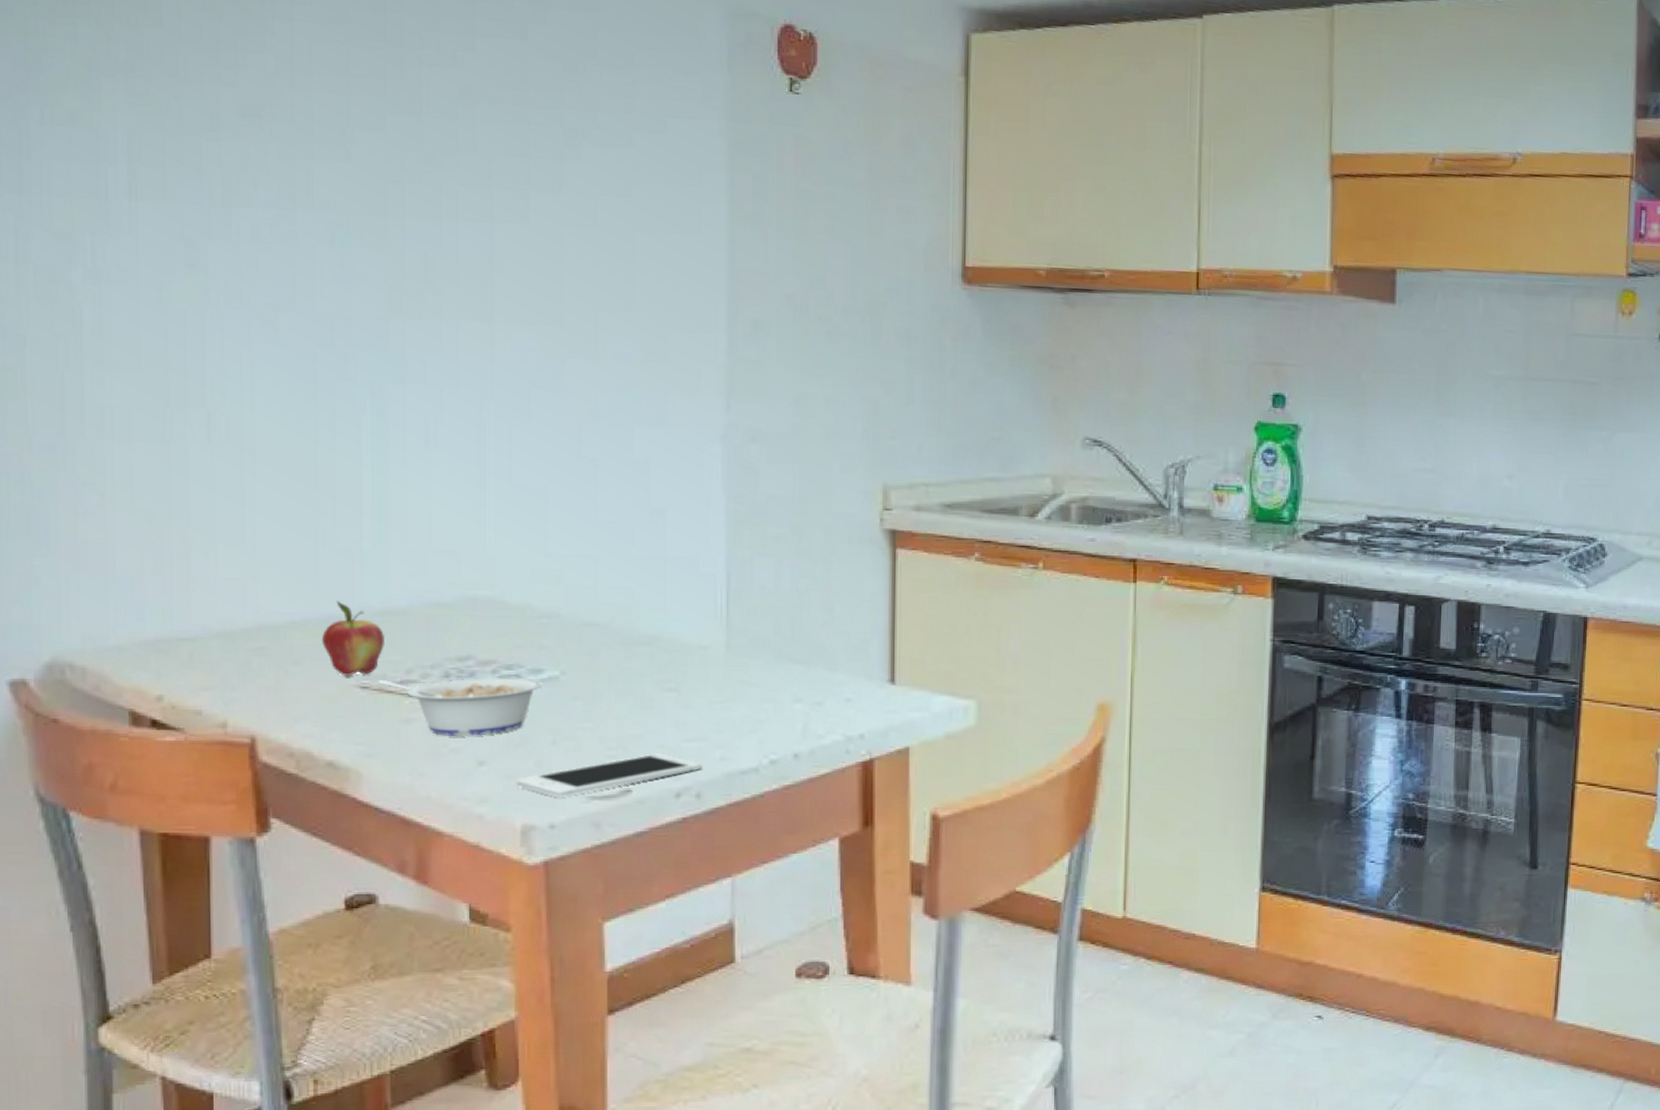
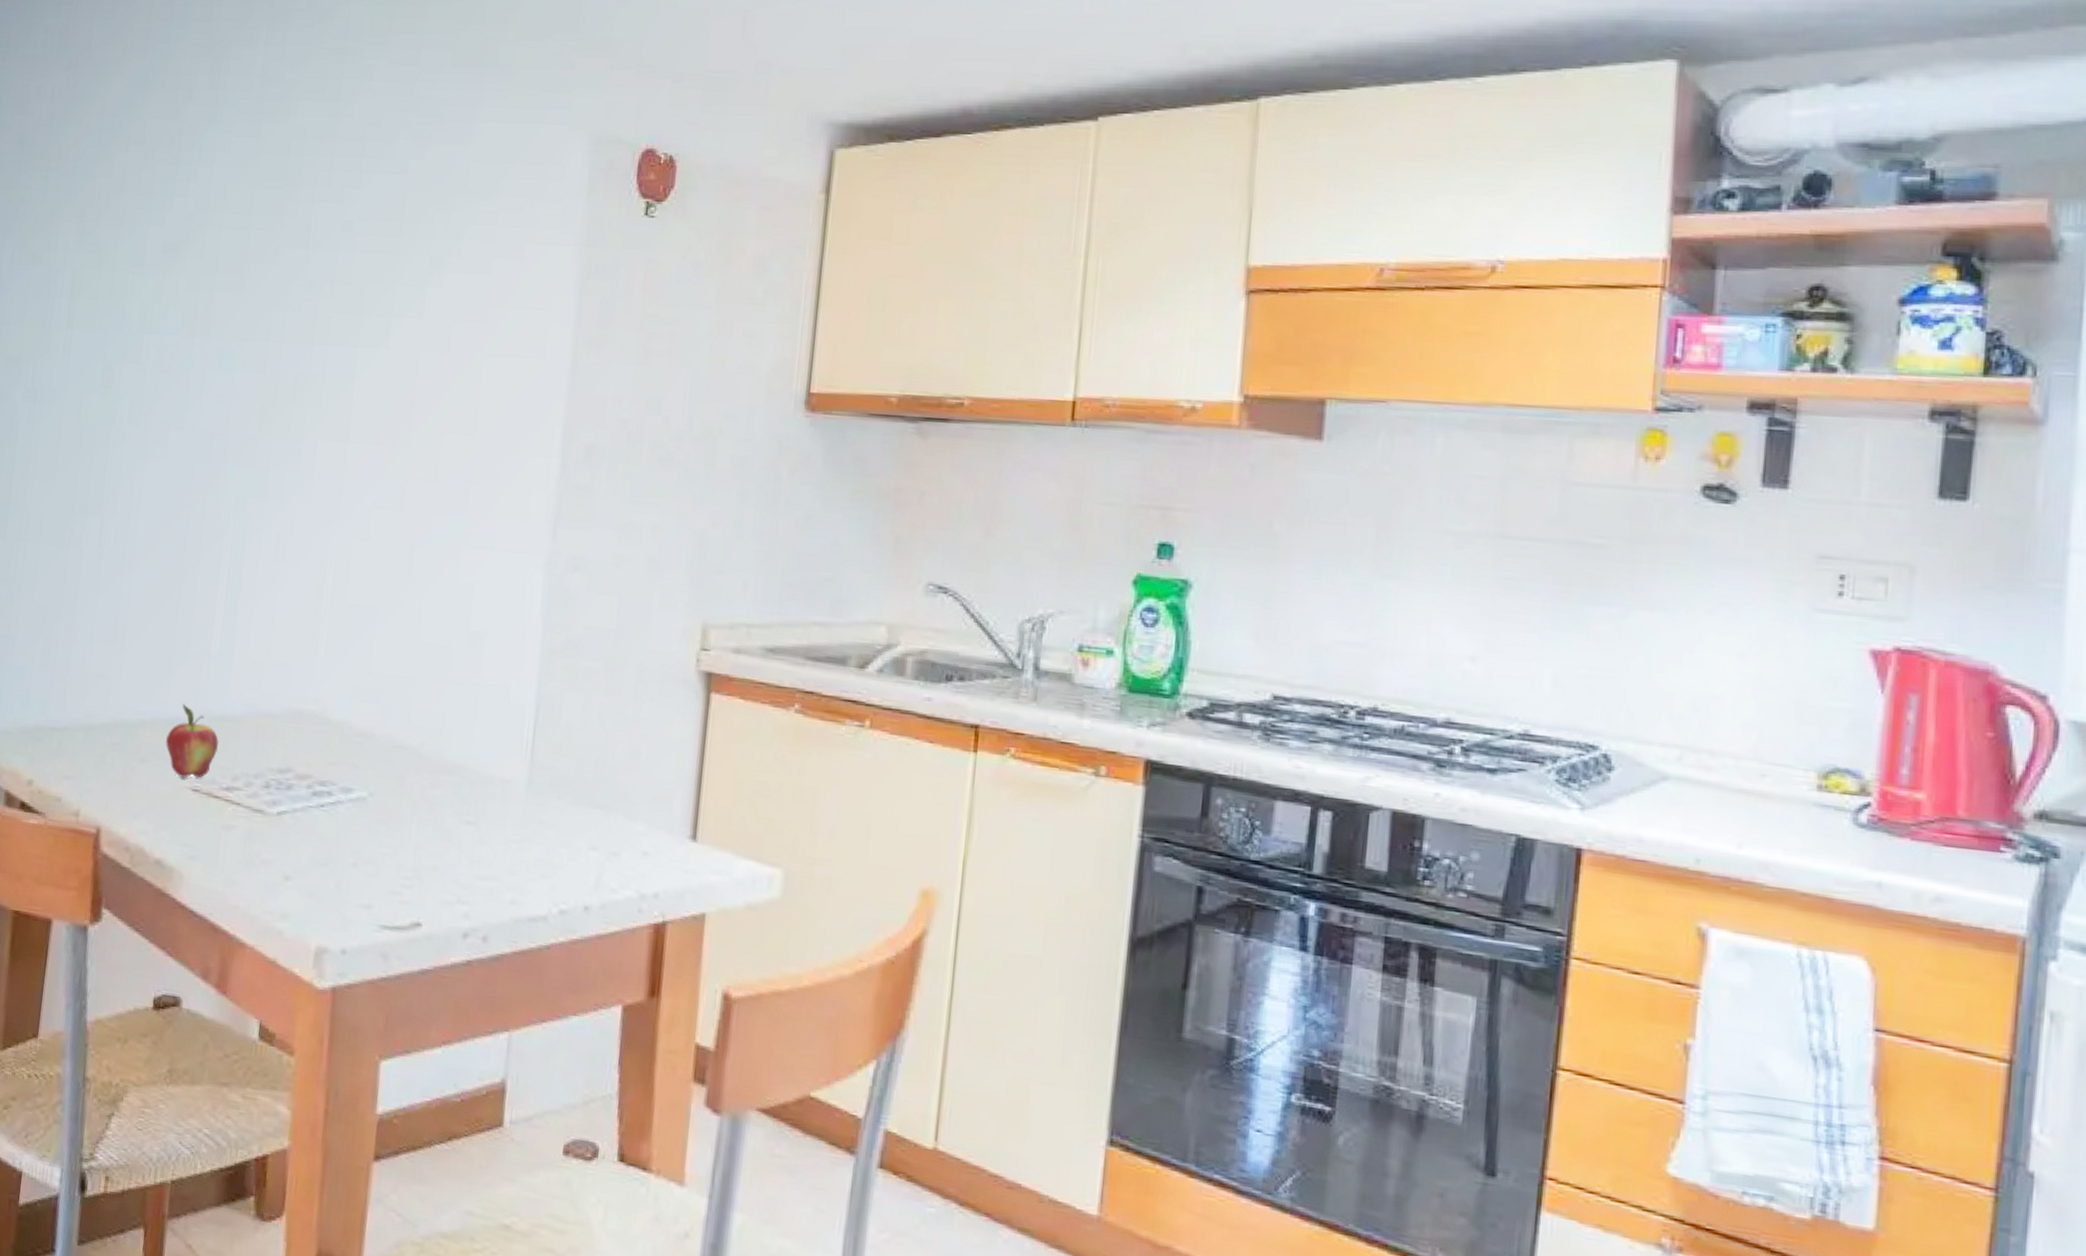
legume: present [379,676,543,737] -> none [208,785,351,850]
cell phone: present [516,753,701,798] -> none [316,888,491,923]

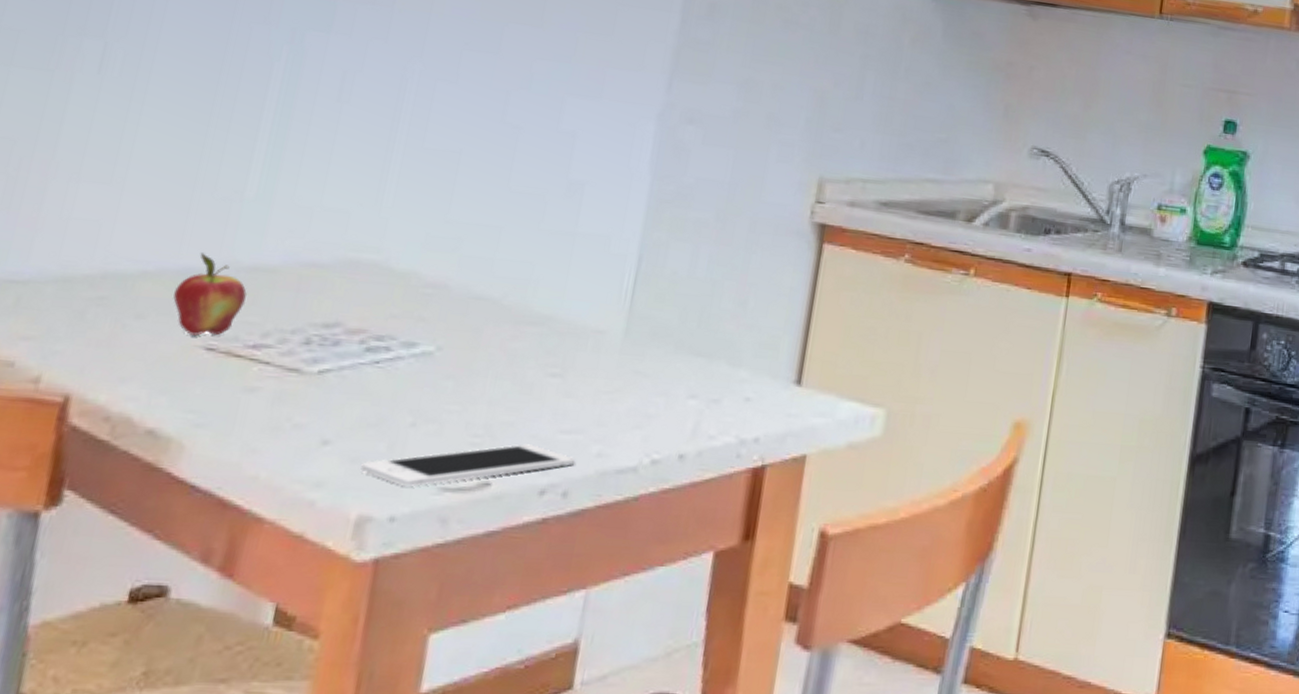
cell phone: none [316,888,491,923] -> present [360,444,575,487]

